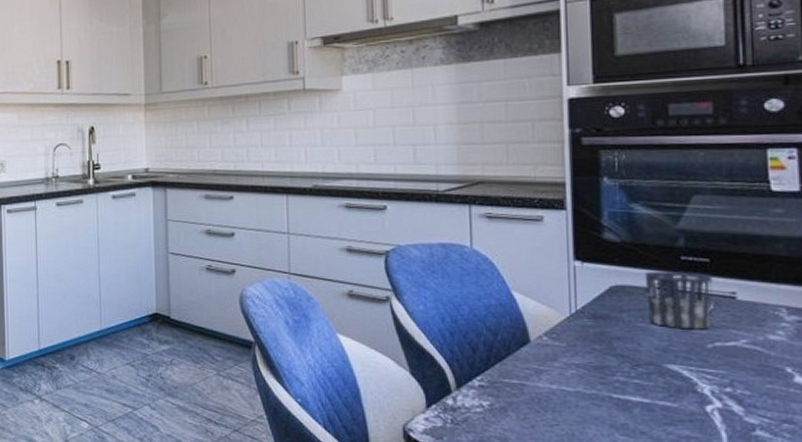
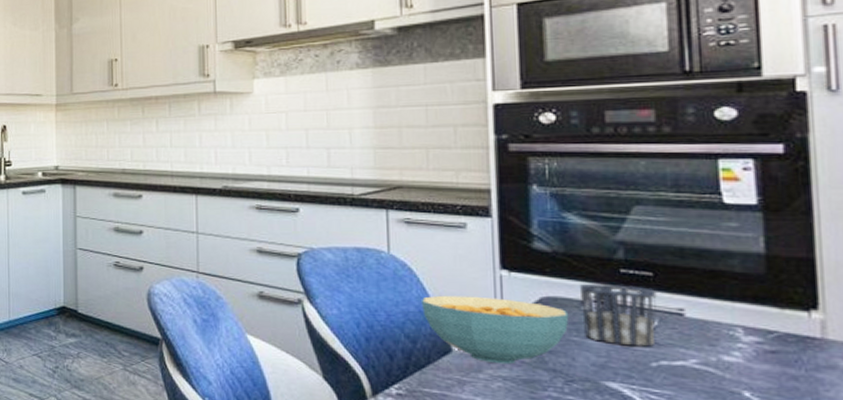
cereal bowl: none [501,287,636,352] -> present [420,295,569,365]

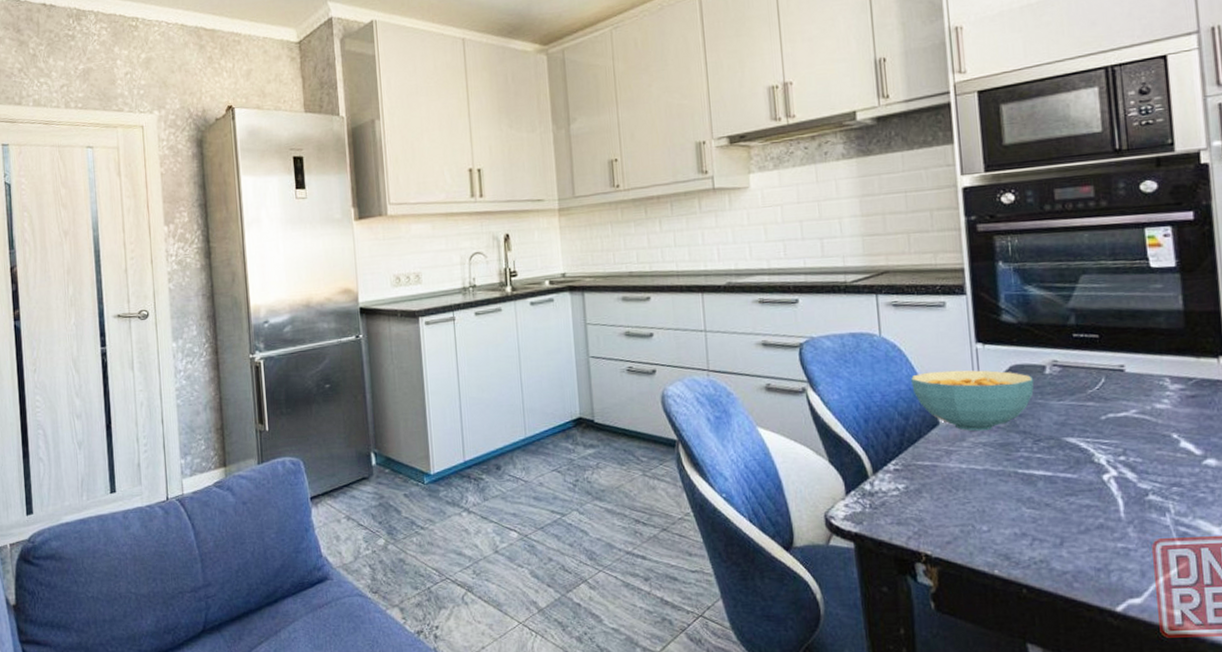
cup: present [579,283,657,347] -> none [1040,348,1103,403]

